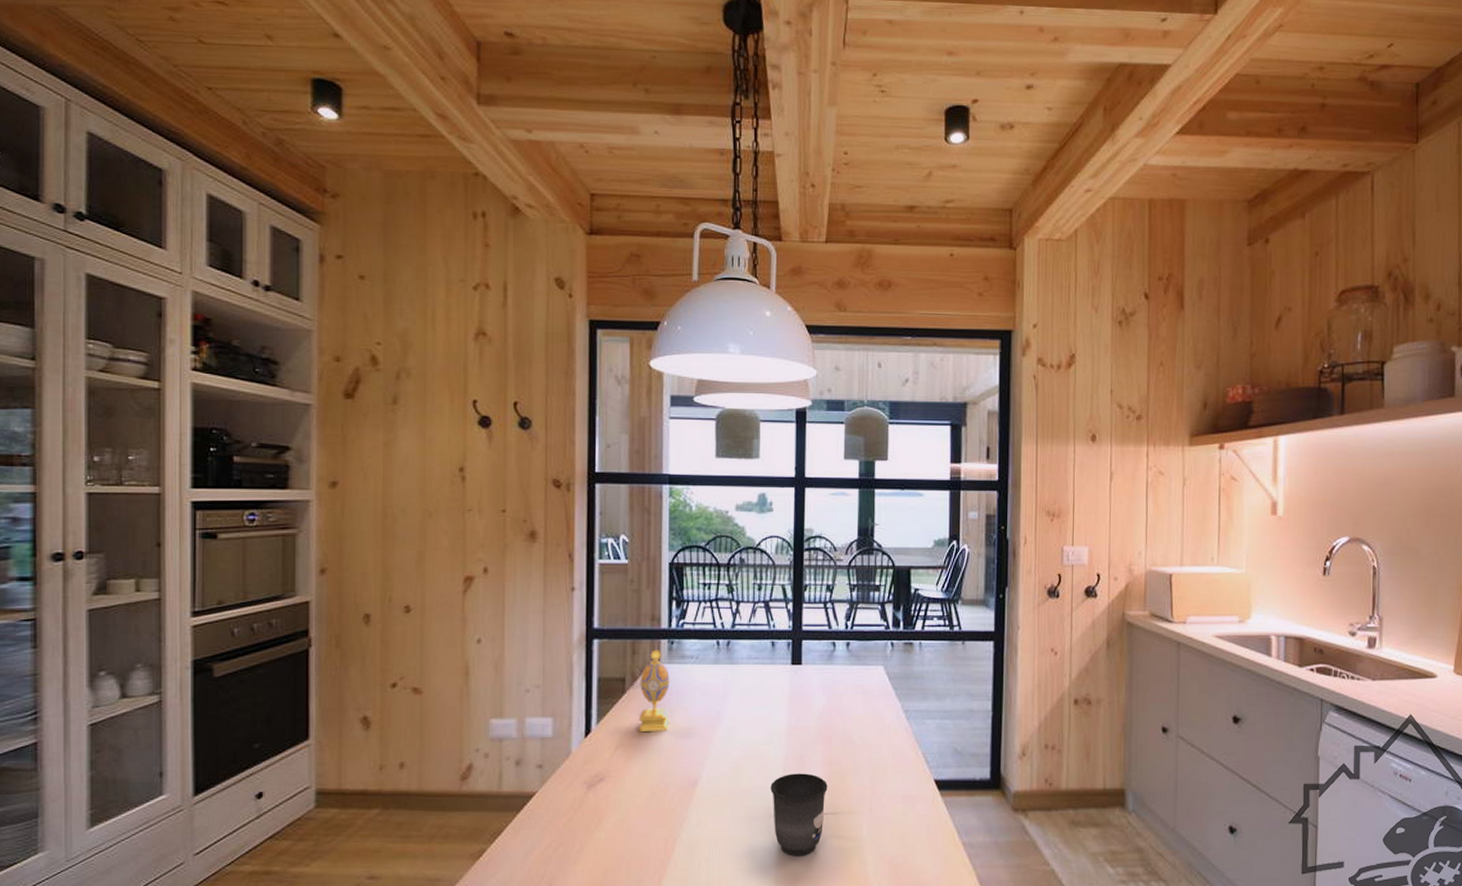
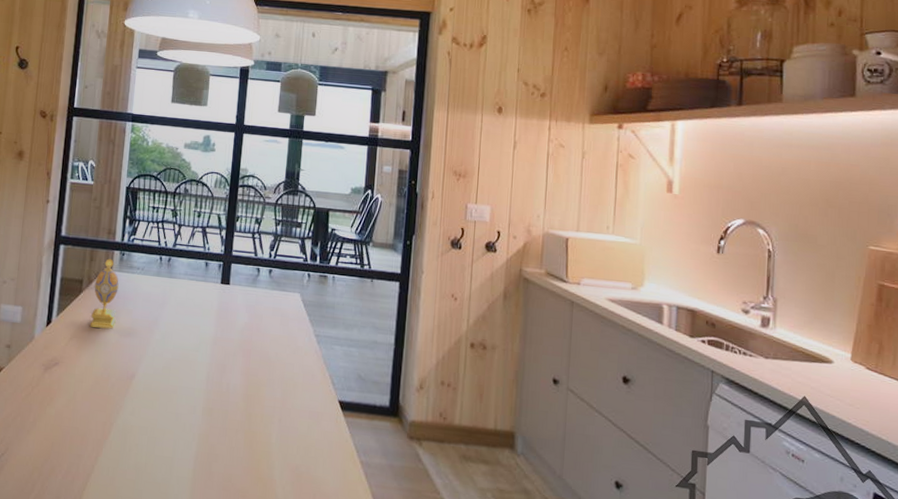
mug: present [770,773,828,856] -> none [195,379,245,454]

